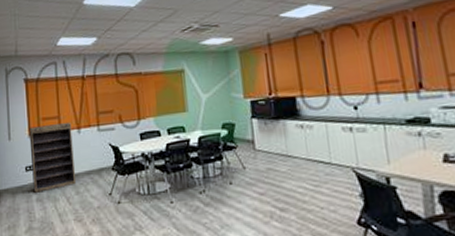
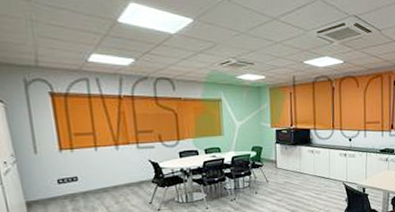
bookshelf: present [29,123,77,193] -> none [59,139,116,203]

